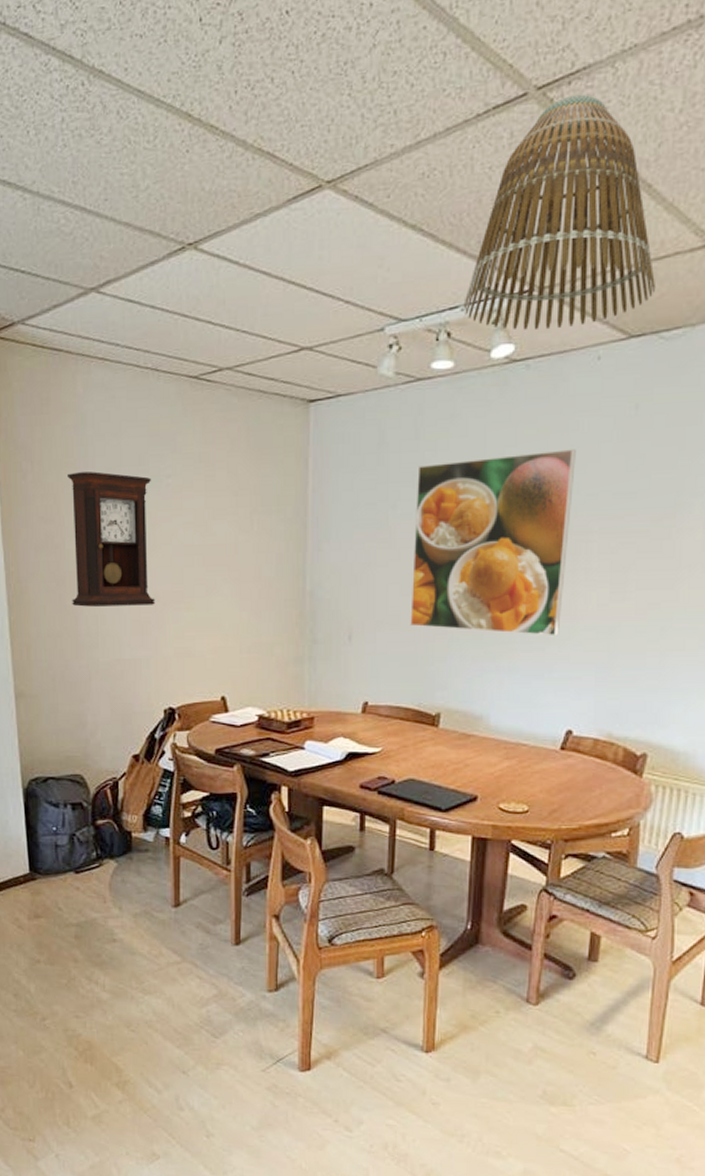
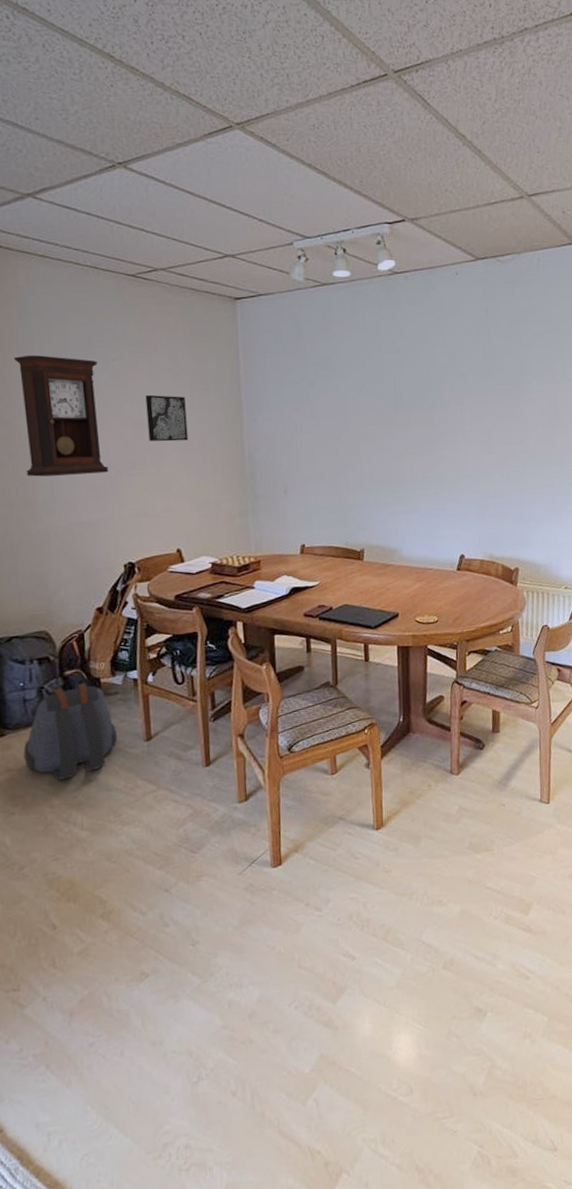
backpack: none [52,835,146,935] -> present [23,683,118,781]
wall art: none [199,517,243,572] -> present [145,394,188,442]
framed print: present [410,449,576,637] -> none [329,341,448,483]
lamp shade: present [463,94,655,331] -> none [353,80,491,251]

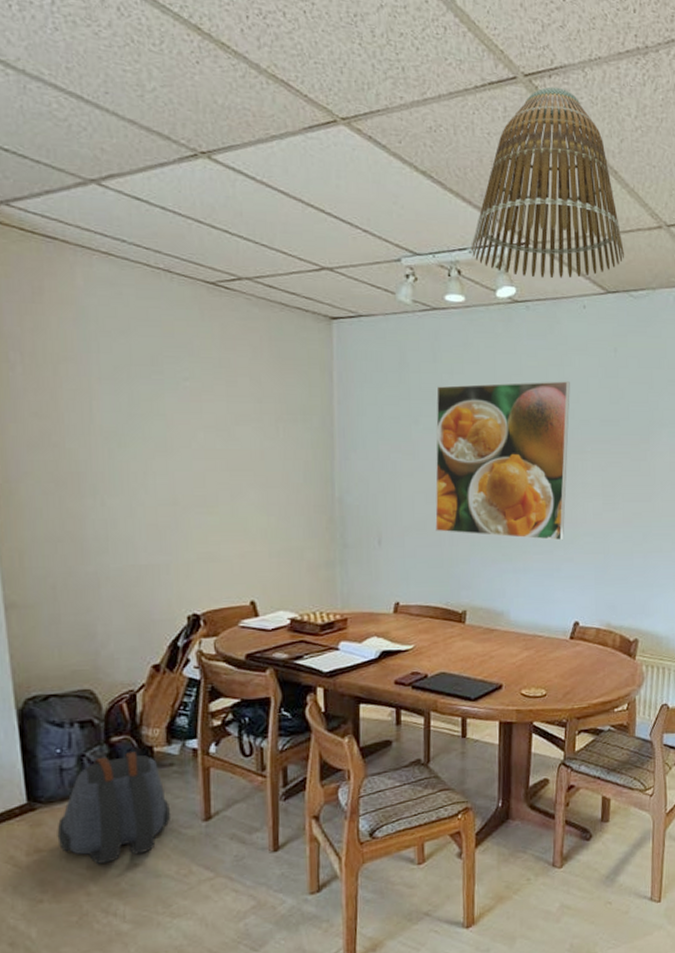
pendulum clock: present [14,355,109,477] -> none [67,368,175,510]
wall art: present [145,394,188,442] -> none [221,422,270,477]
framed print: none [329,341,448,483] -> present [435,381,570,541]
lamp shade: none [353,80,491,251] -> present [471,86,624,279]

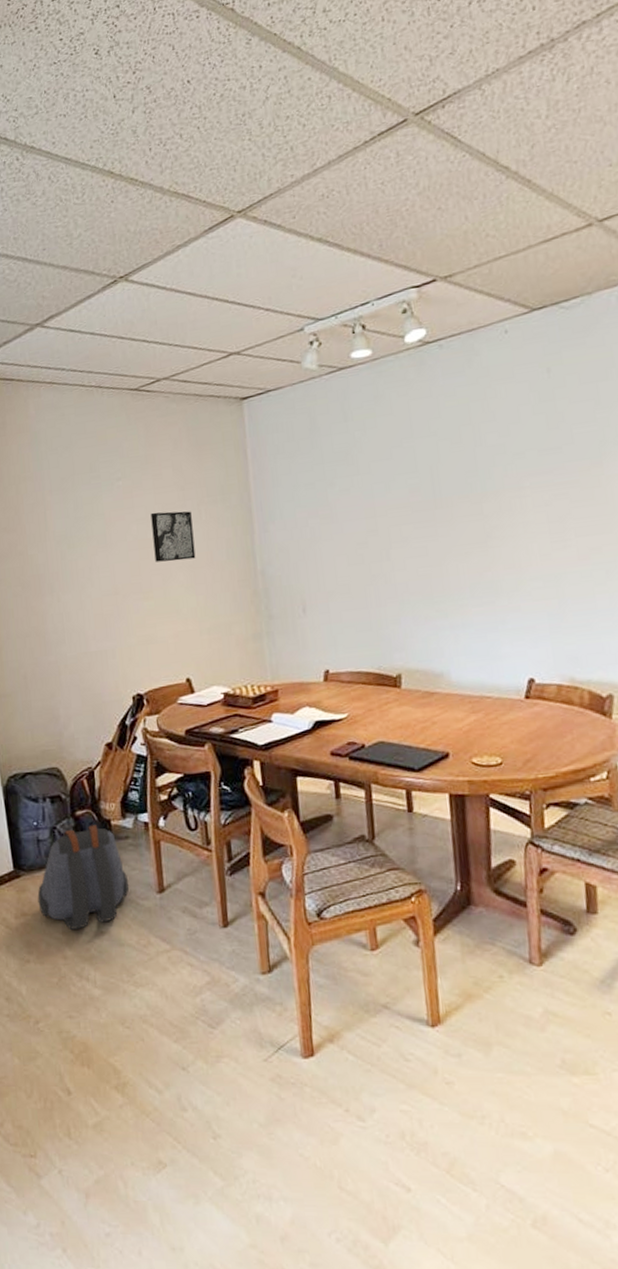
wall art: none [221,422,270,477] -> present [151,511,196,562]
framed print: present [435,381,570,541] -> none [349,414,507,594]
lamp shade: present [471,86,624,279] -> none [373,114,549,316]

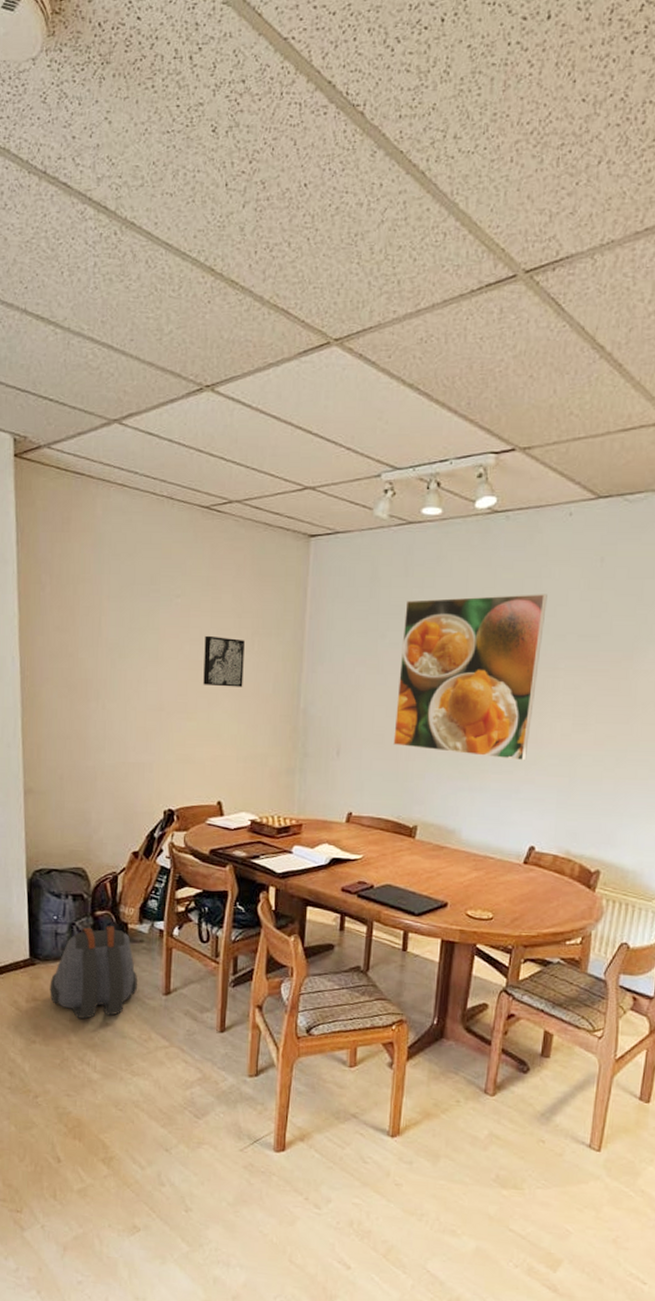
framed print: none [349,414,507,594] -> present [393,594,547,761]

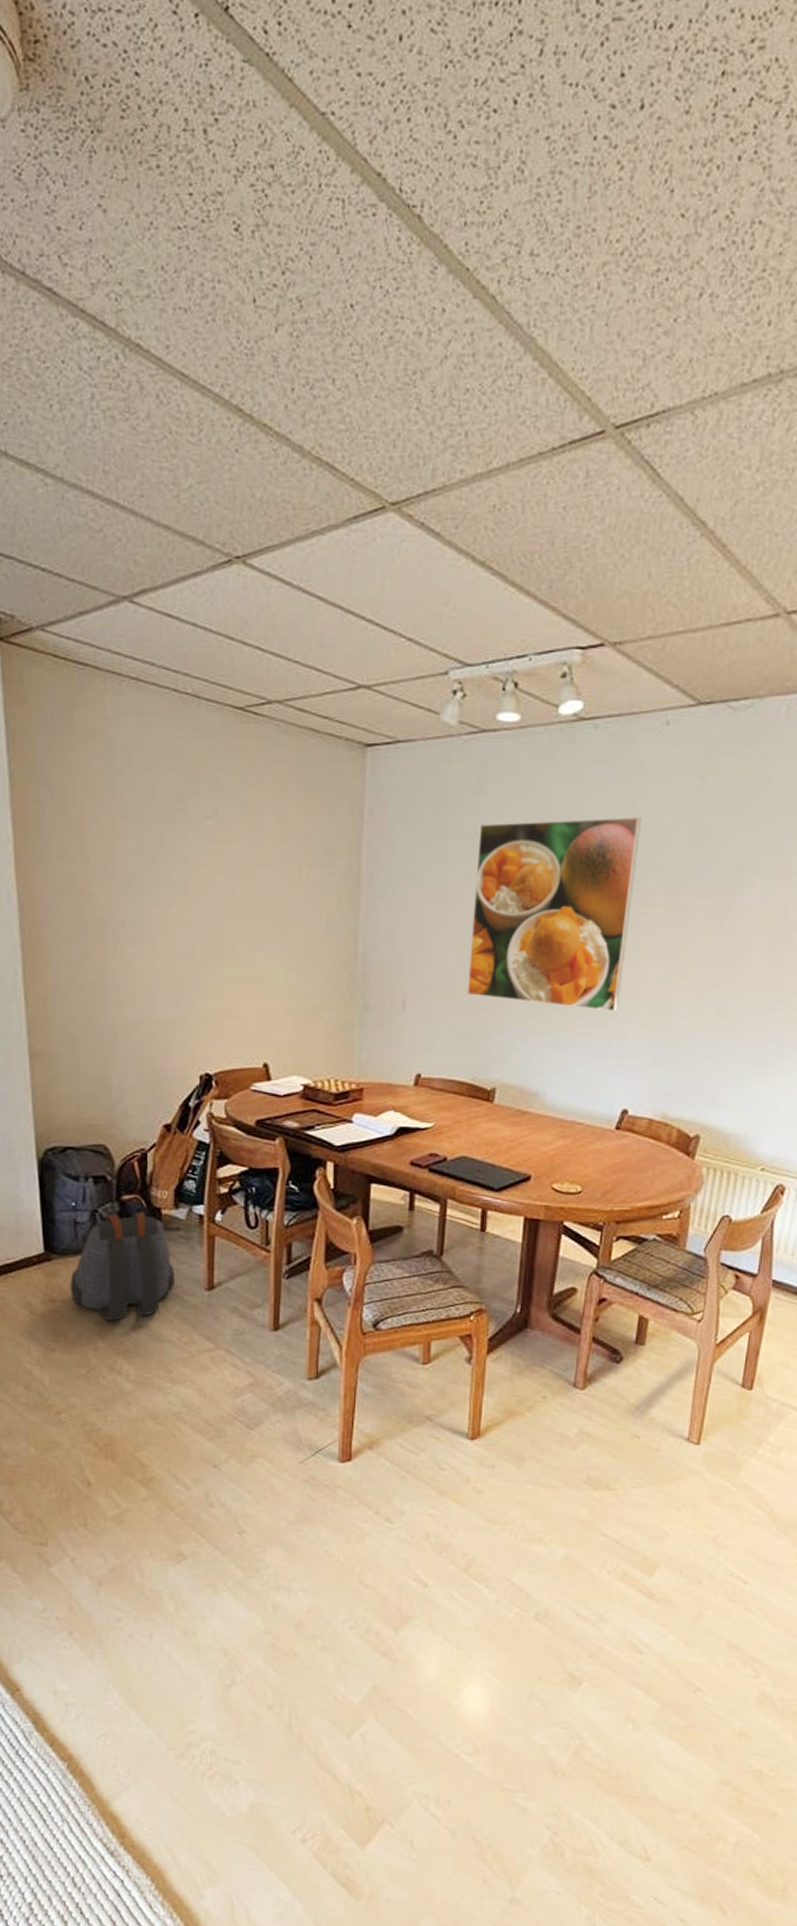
wall art: present [203,635,245,687] -> none [242,865,291,928]

